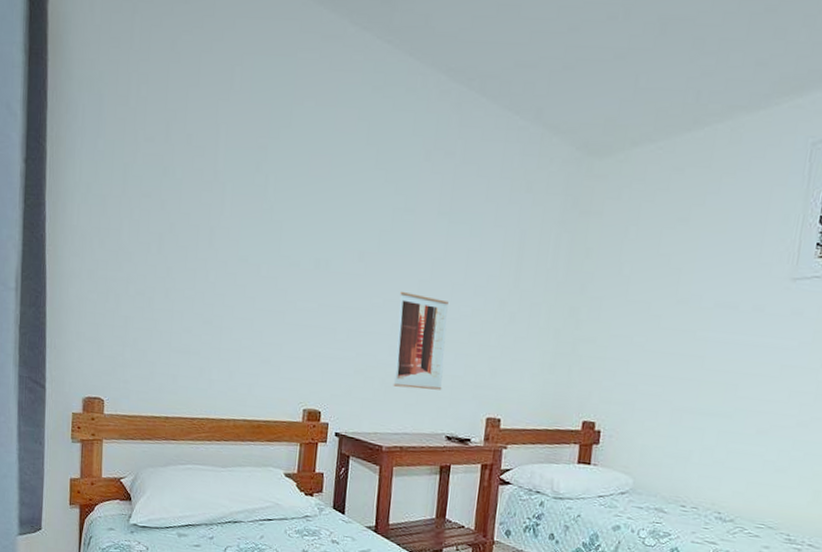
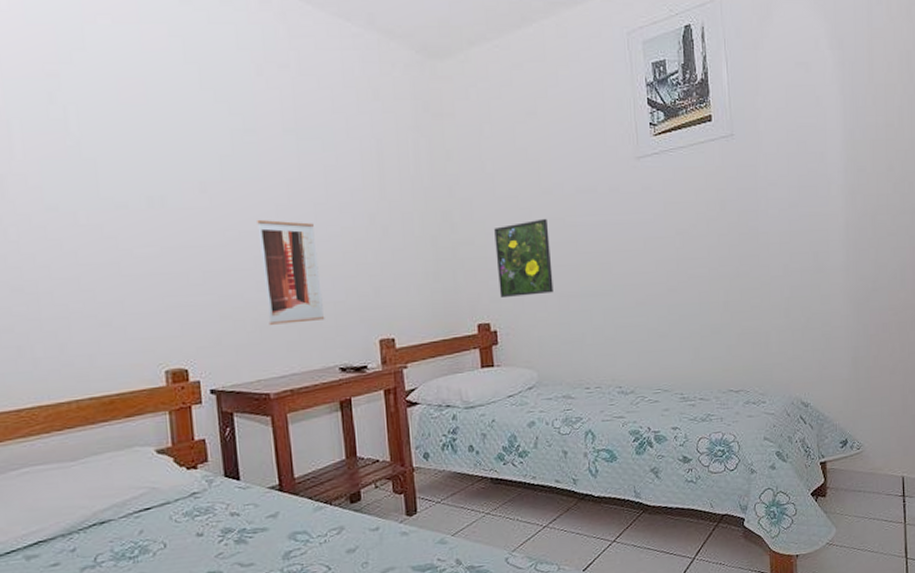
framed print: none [610,328,677,404] -> present [494,218,554,297]

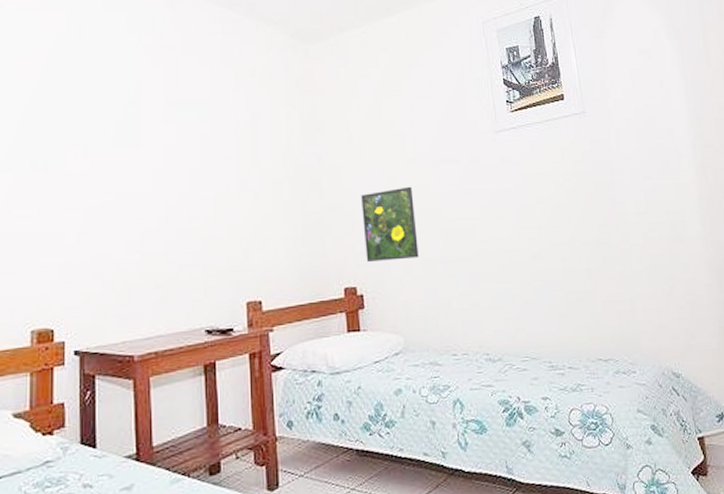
wall art: present [257,219,325,325] -> none [134,183,194,286]

